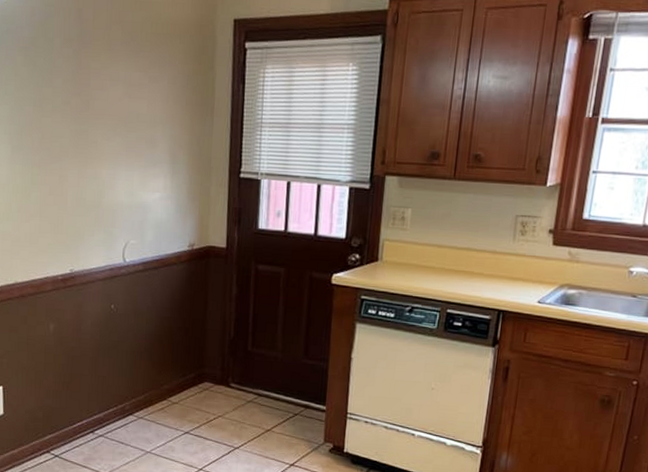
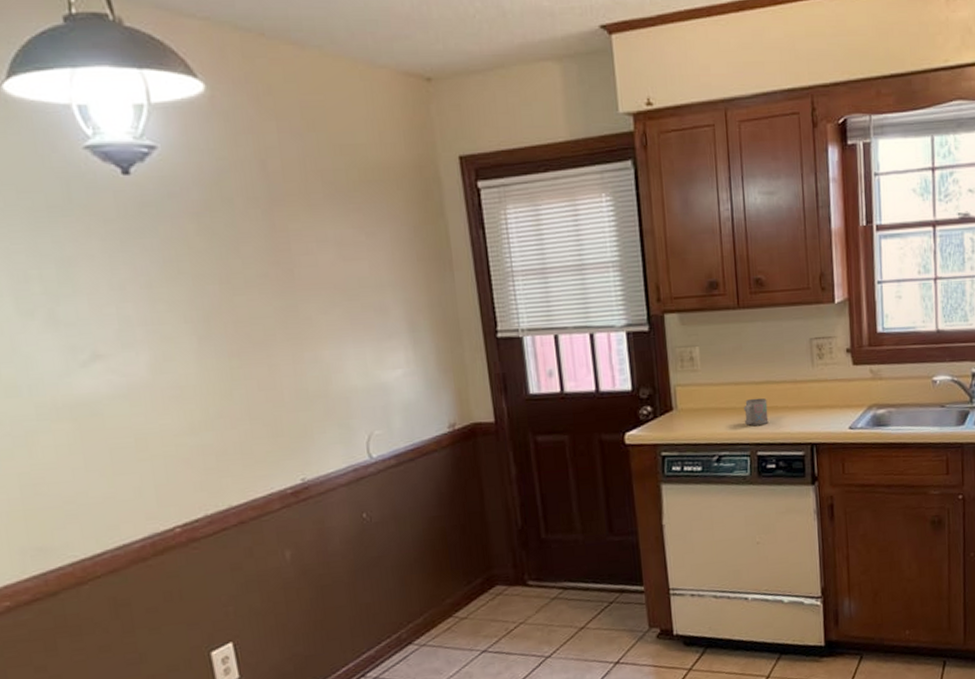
mug: none [441,261,465,286] -> present [744,397,769,426]

